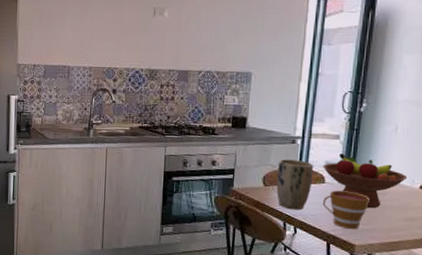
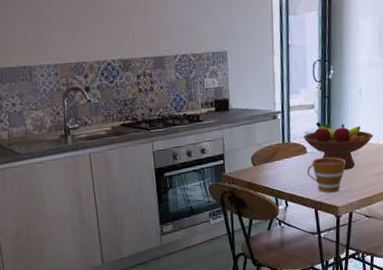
plant pot: present [276,159,314,210] -> none [263,134,296,185]

